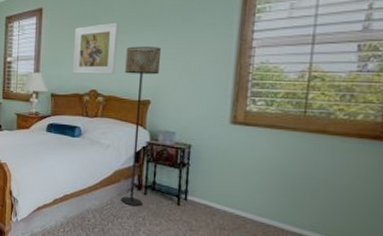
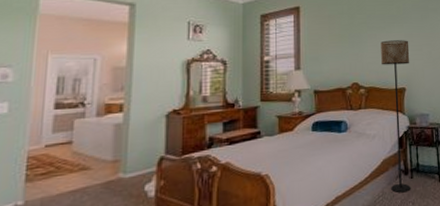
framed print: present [73,22,119,75] -> none [333,19,373,68]

